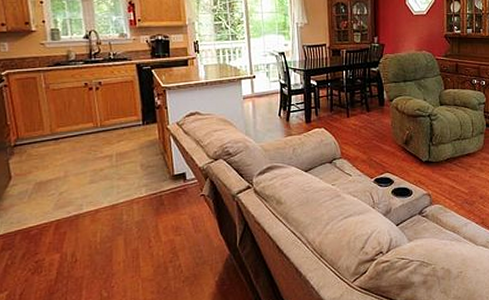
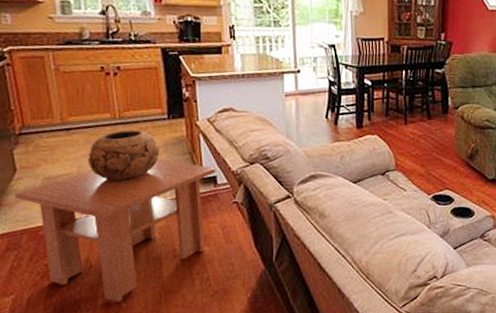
coffee table: none [9,160,185,293] -> present [14,158,216,302]
decorative bowl: none [73,136,135,182] -> present [87,129,159,181]

